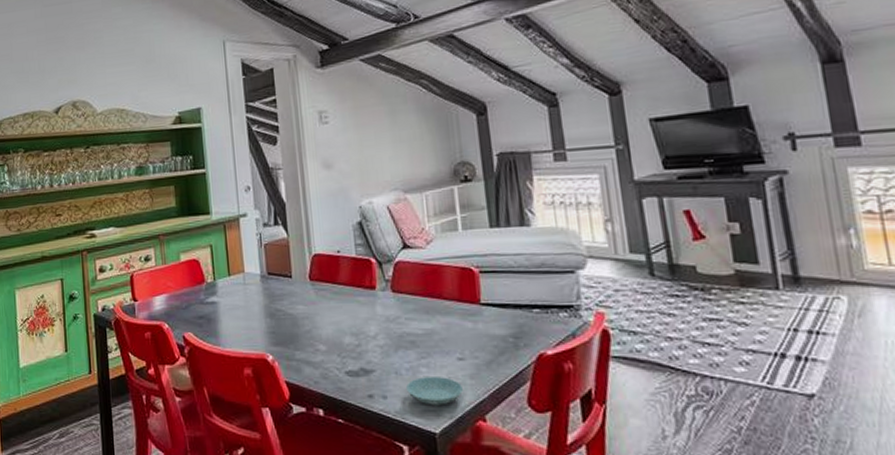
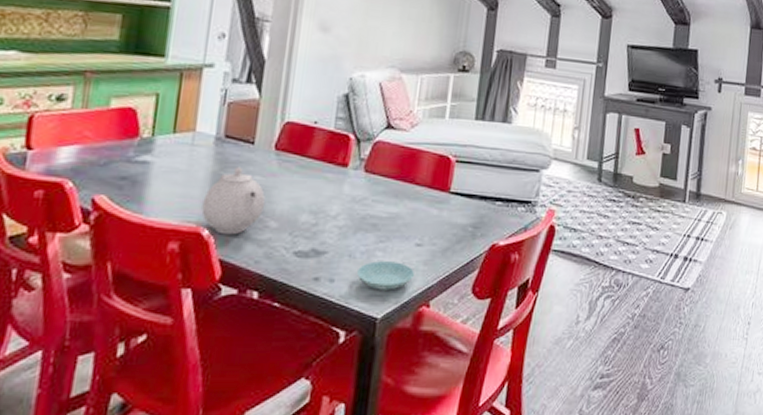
teapot: none [262,298,313,359] -> present [201,166,266,235]

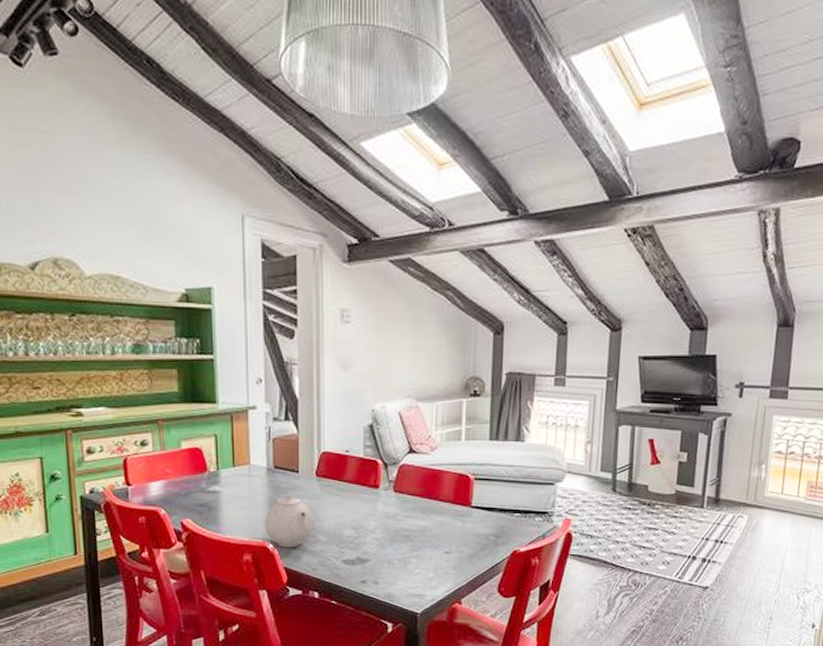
saucer: present [356,261,416,290] -> none [396,567,447,590]

